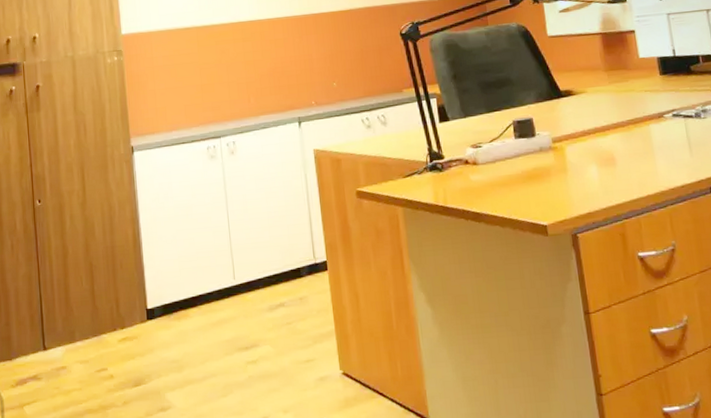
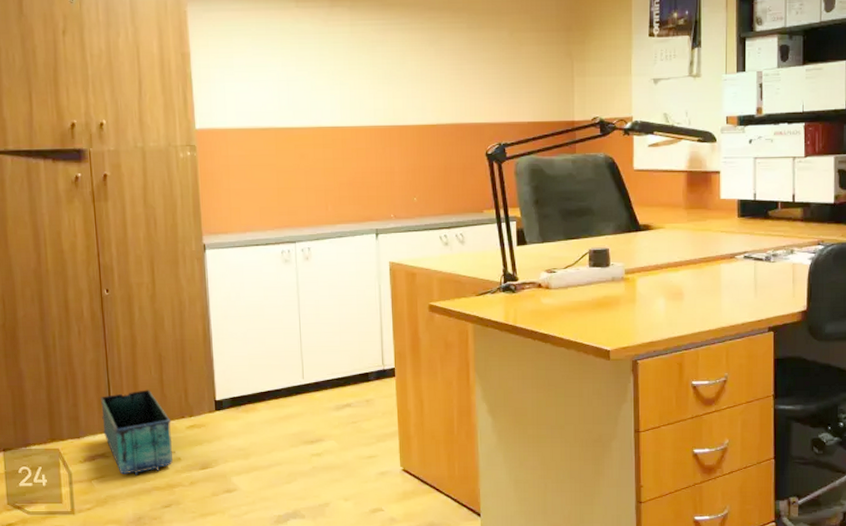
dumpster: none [33,302,105,398] -> present [101,390,173,476]

